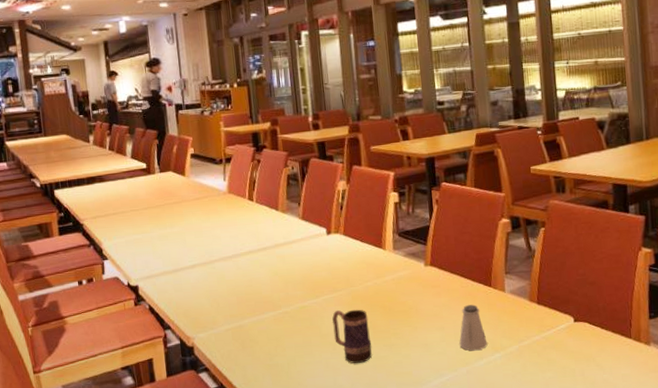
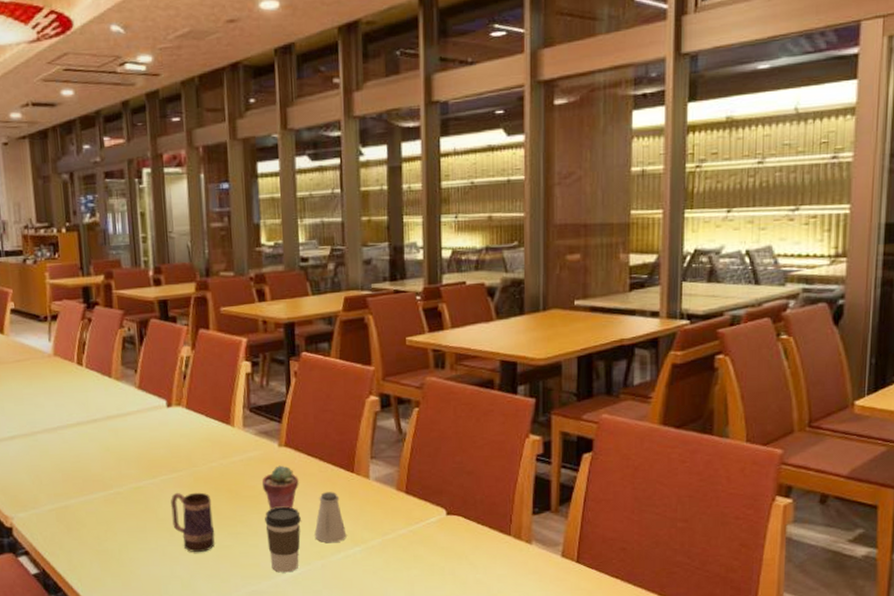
potted succulent: none [411,282,444,323] -> present [261,465,299,510]
coffee cup: none [415,319,447,379] -> present [265,506,301,573]

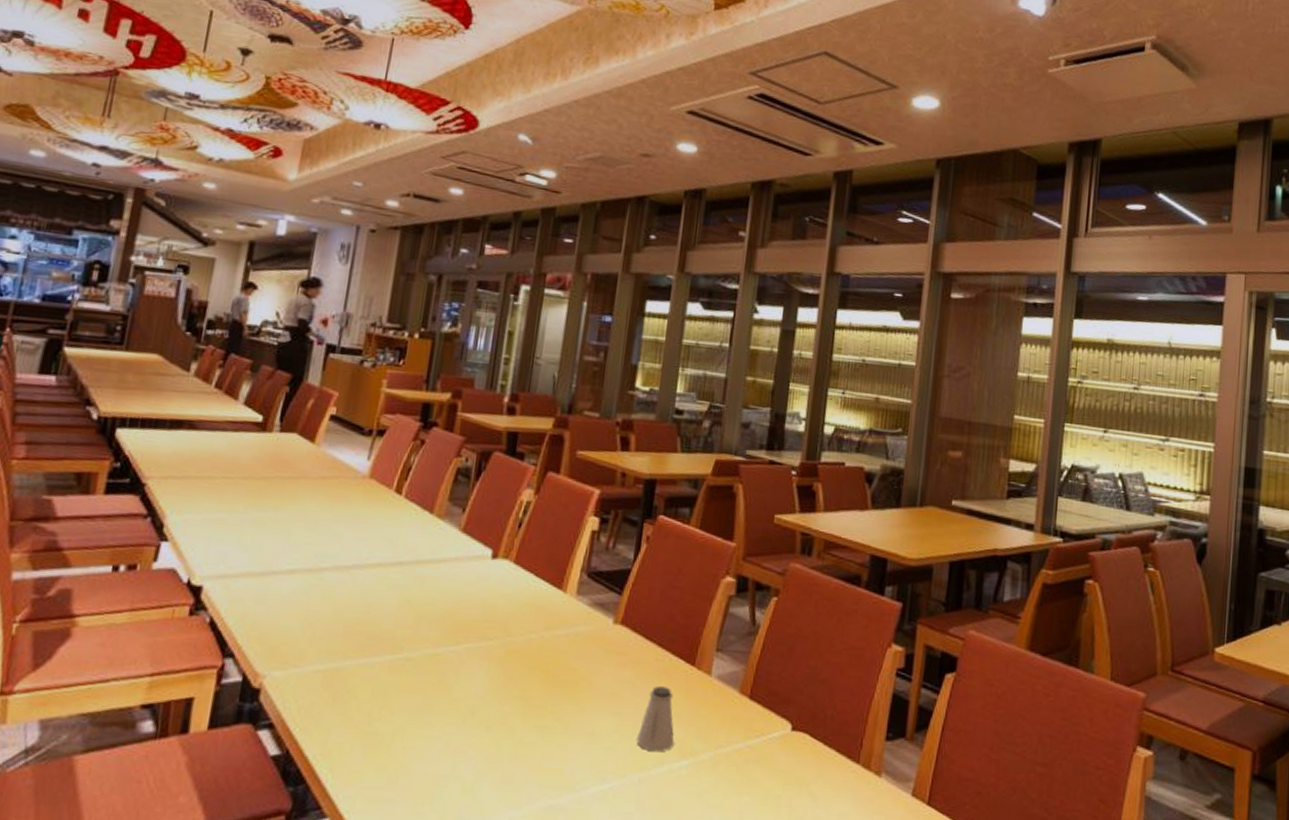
mug: present [171,492,215,553] -> none [467,667,522,748]
potted succulent: present [261,465,299,510] -> none [585,647,630,702]
coffee cup: present [265,506,301,573] -> none [578,698,624,786]

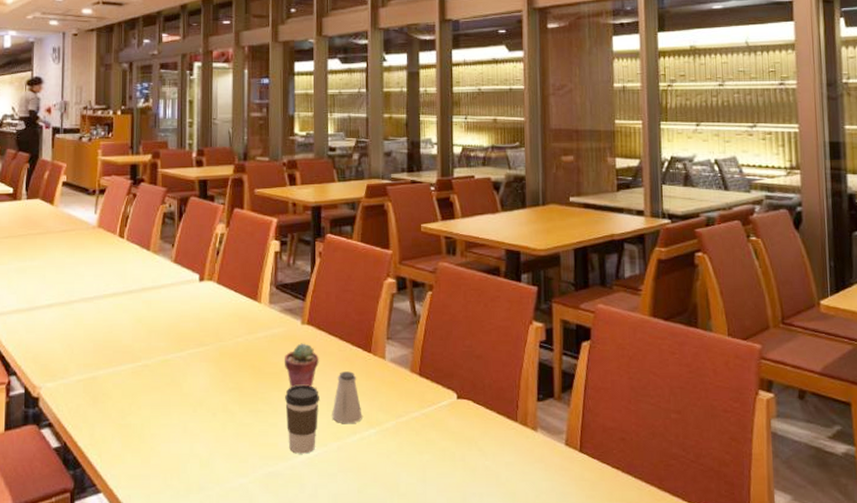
coffee cup: none [578,698,624,786] -> present [285,384,319,454]
potted succulent: none [585,647,630,702] -> present [284,343,319,388]

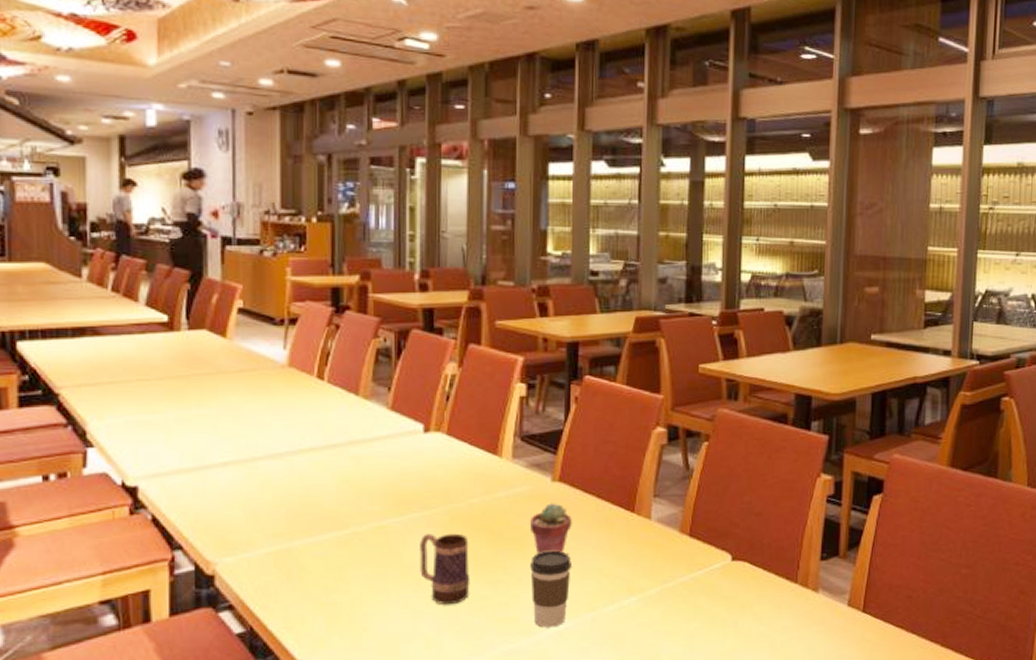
mug: none [196,367,236,430] -> present [420,533,470,605]
saltshaker: present [332,371,362,424] -> none [586,534,622,593]

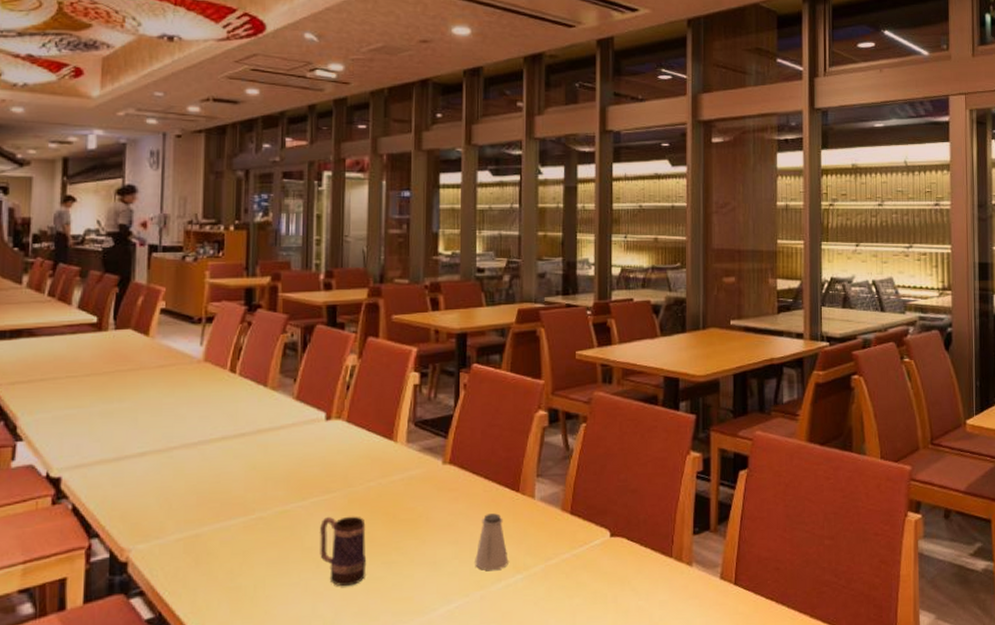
potted succulent: present [529,503,572,555] -> none [422,485,462,535]
coffee cup: present [530,550,572,628] -> none [423,530,461,607]
saltshaker: none [586,534,622,593] -> present [475,513,509,571]

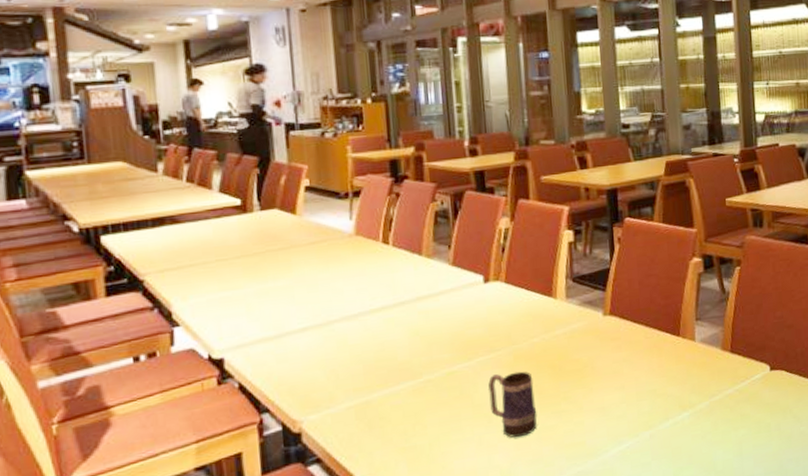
saltshaker: present [475,513,509,571] -> none [642,357,675,412]

